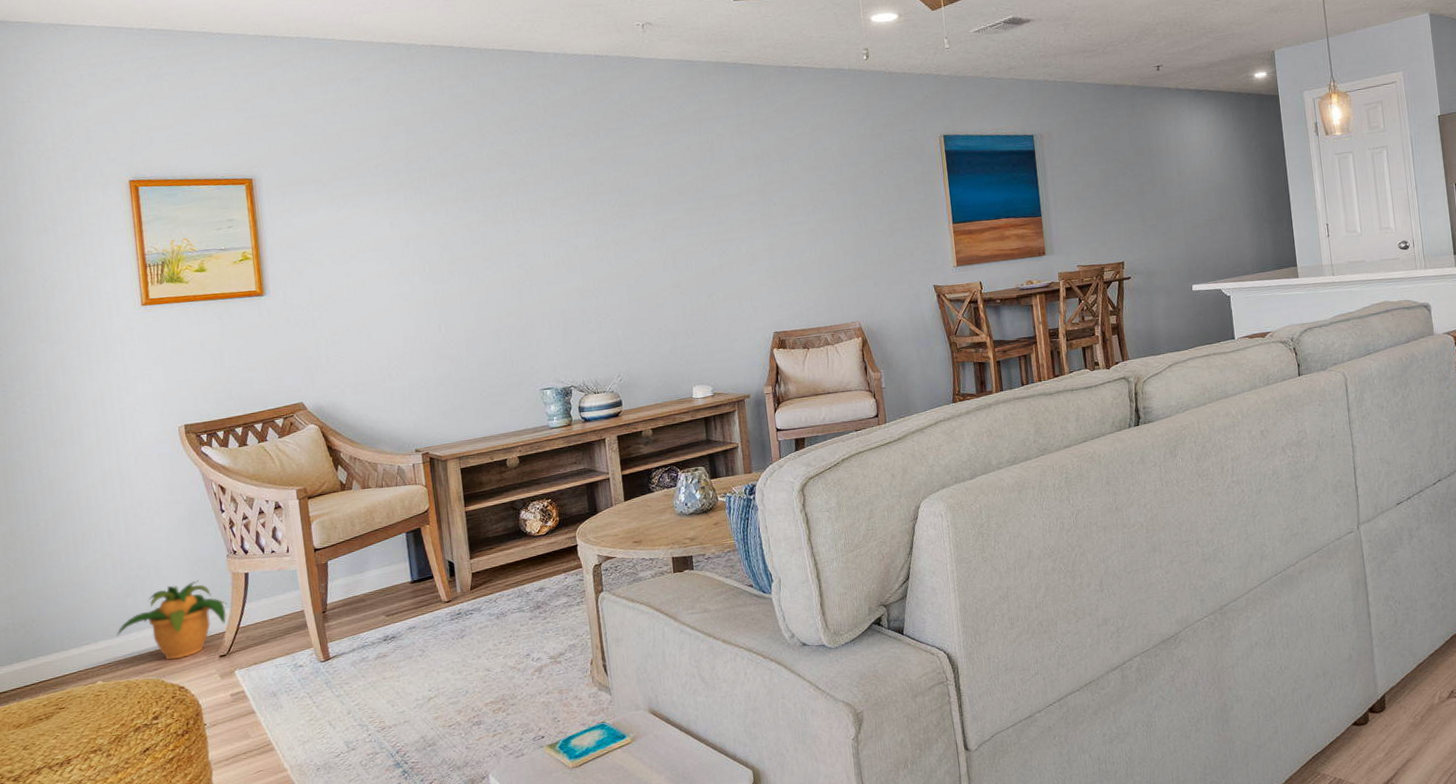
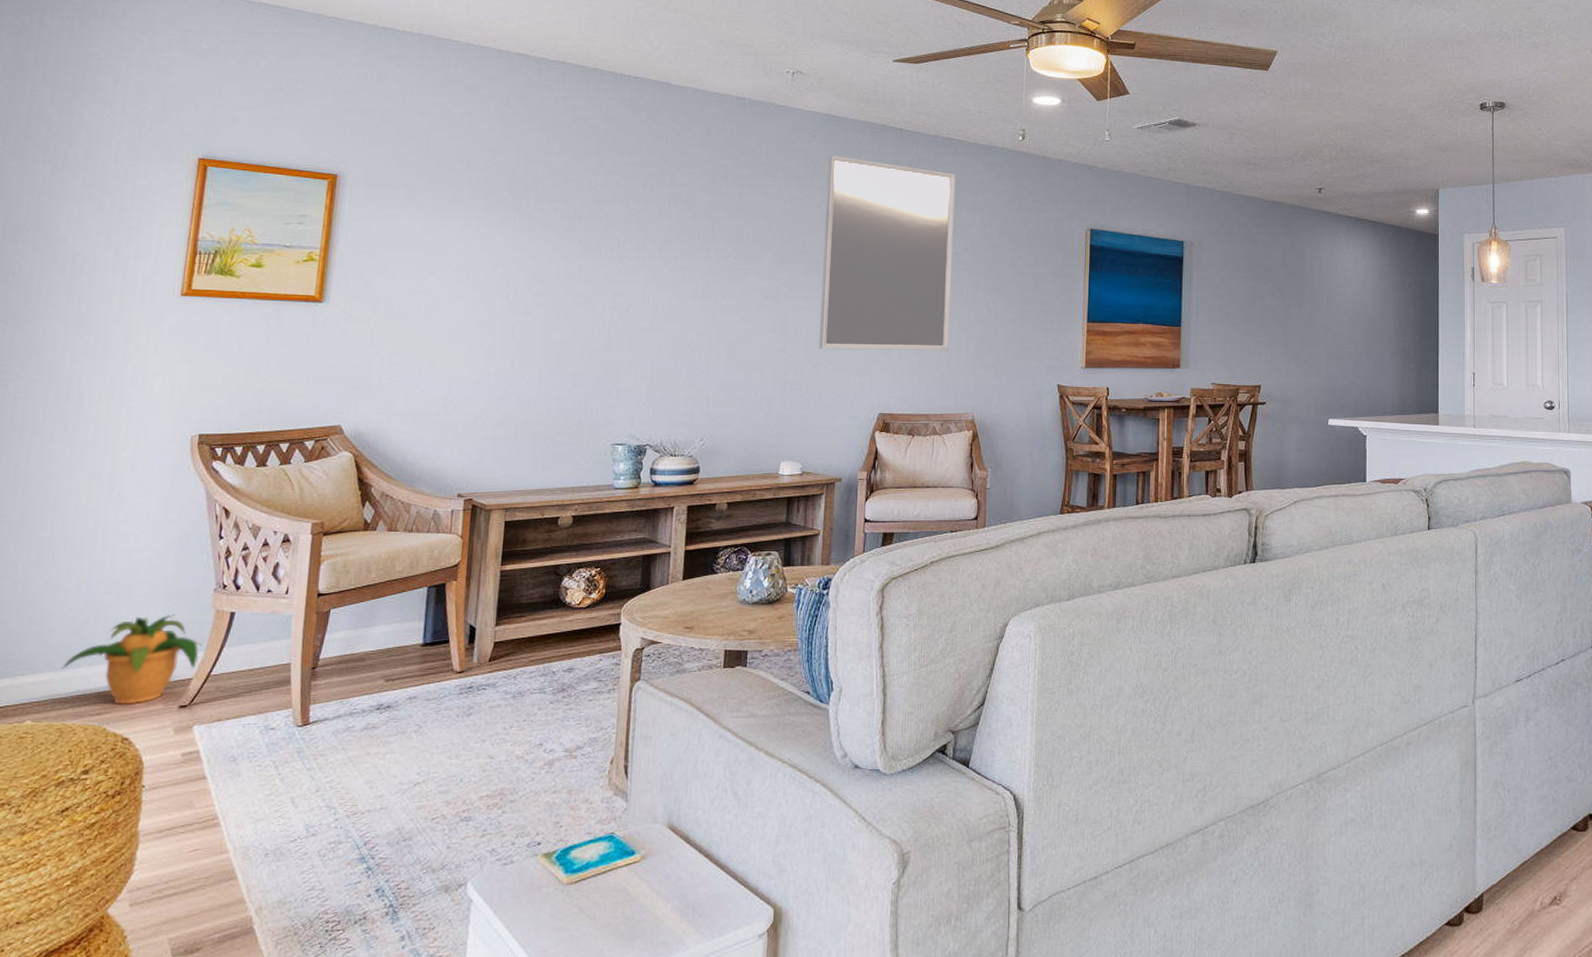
home mirror: none [689,98,828,281] -> present [819,156,955,351]

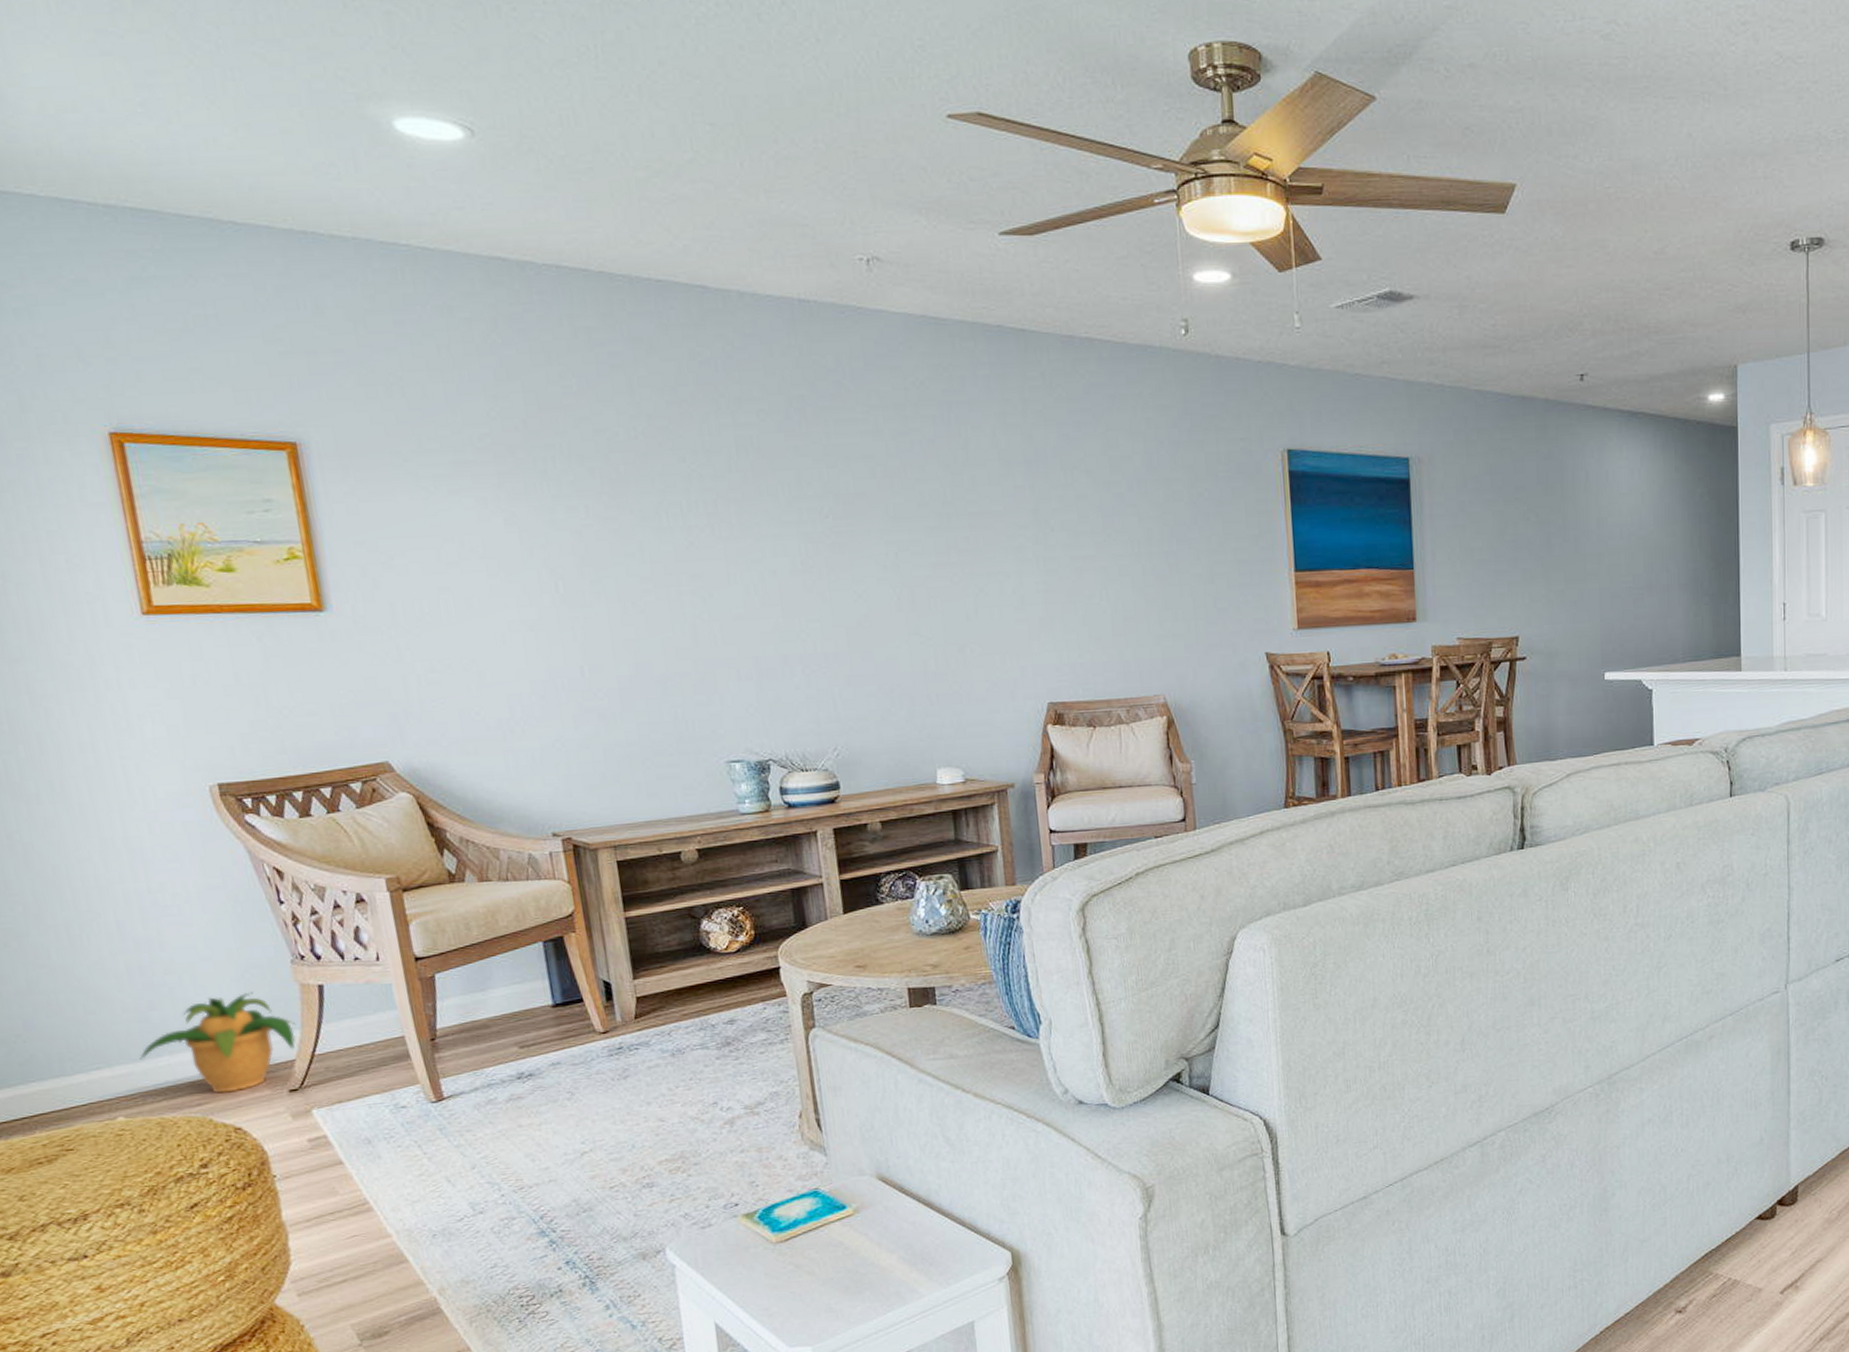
home mirror: present [819,156,955,351] -> none [933,373,1124,629]

